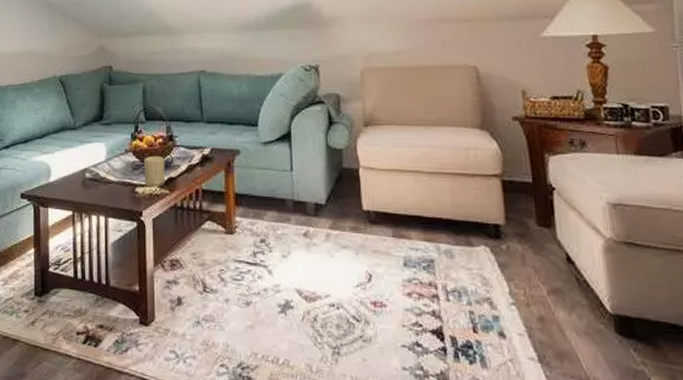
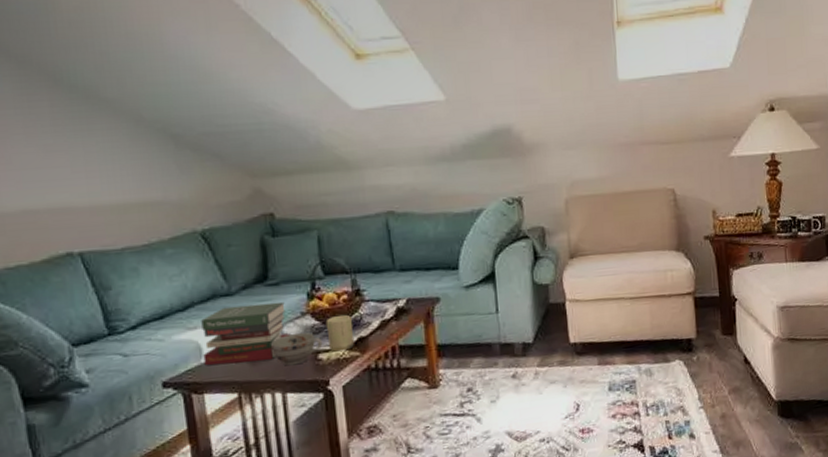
books: none [51,139,116,188] -> present [201,301,291,366]
teacup: none [101,168,140,194] -> present [271,332,323,366]

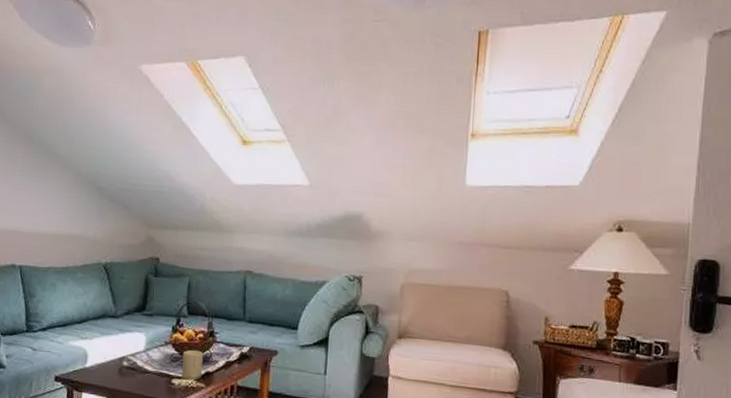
books: present [201,301,291,366] -> none [87,326,154,376]
teacup: present [271,332,323,366] -> none [138,358,177,384]

